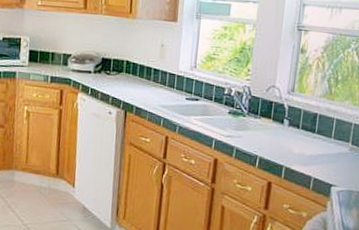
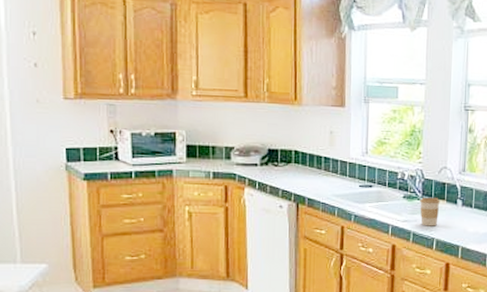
coffee cup: none [244,114,266,144] -> present [420,197,440,226]

